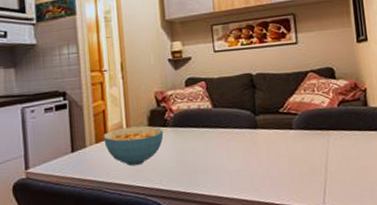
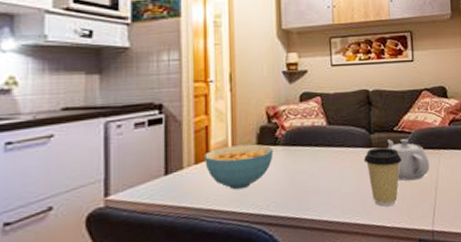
coffee cup: none [249,128,290,185] -> present [363,147,403,207]
teapot: none [273,120,319,161] -> present [387,139,430,181]

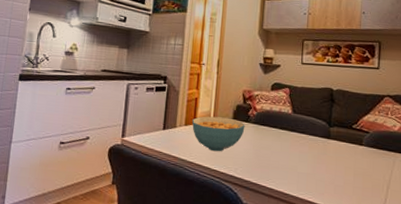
coffee cup: present [363,147,403,207] -> none [321,139,358,193]
teapot: present [387,139,430,181] -> none [345,135,384,176]

